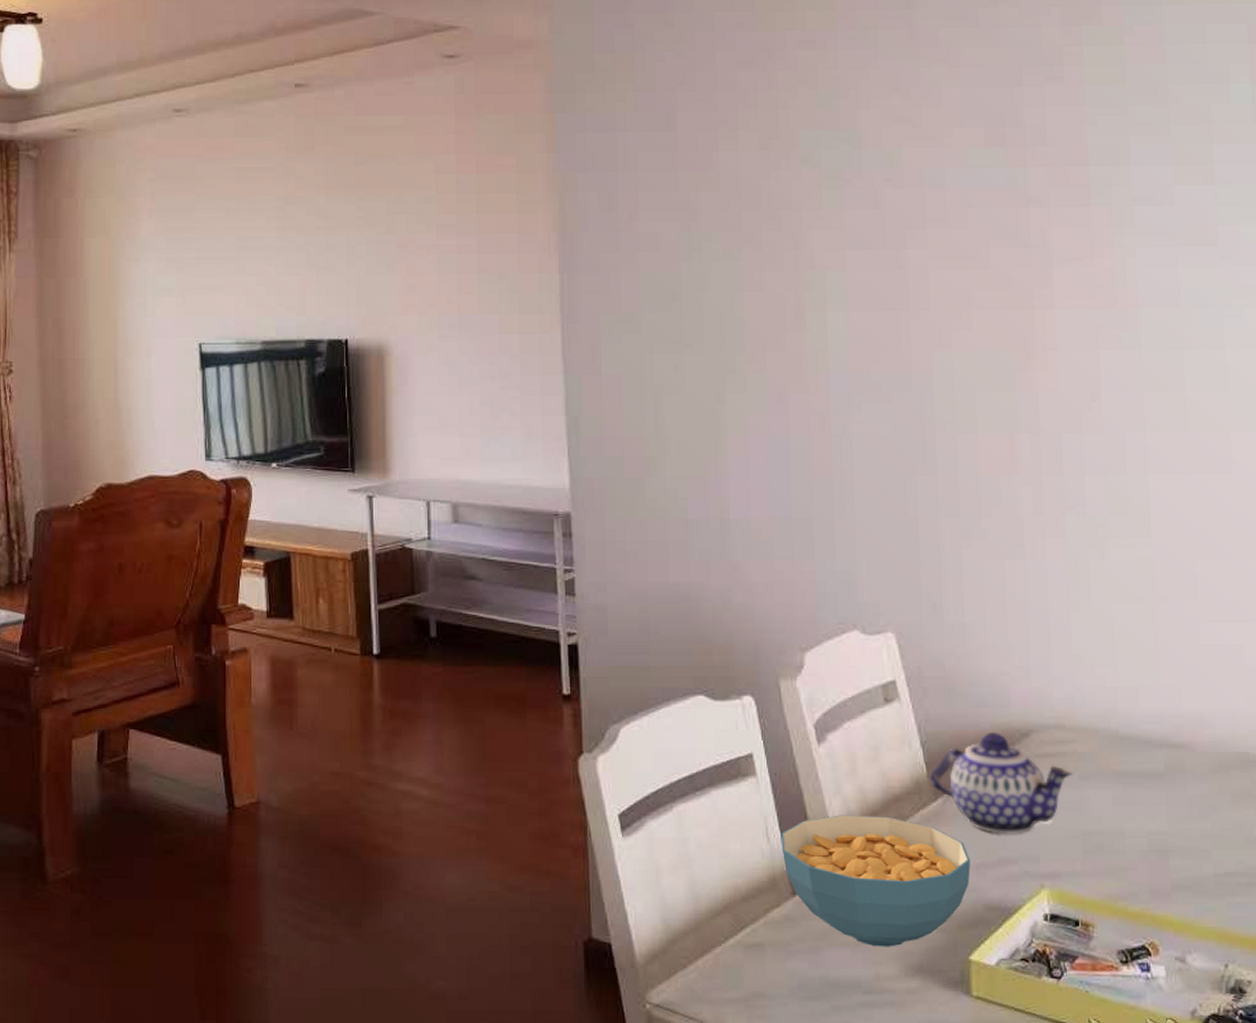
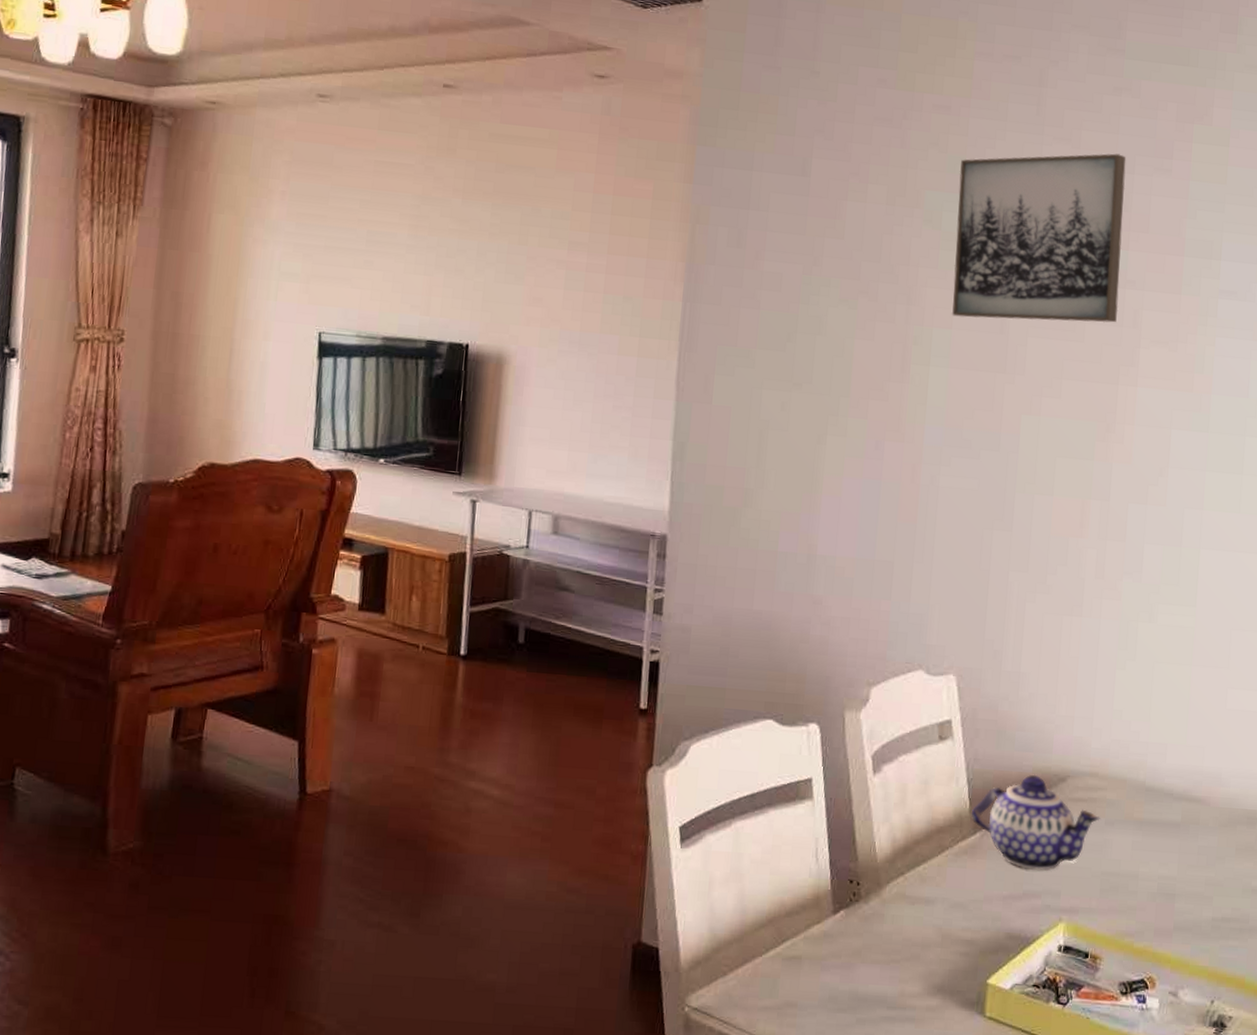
cereal bowl: present [781,815,970,947] -> none [828,841,999,967]
wall art: none [834,67,1024,256] -> present [952,153,1126,323]

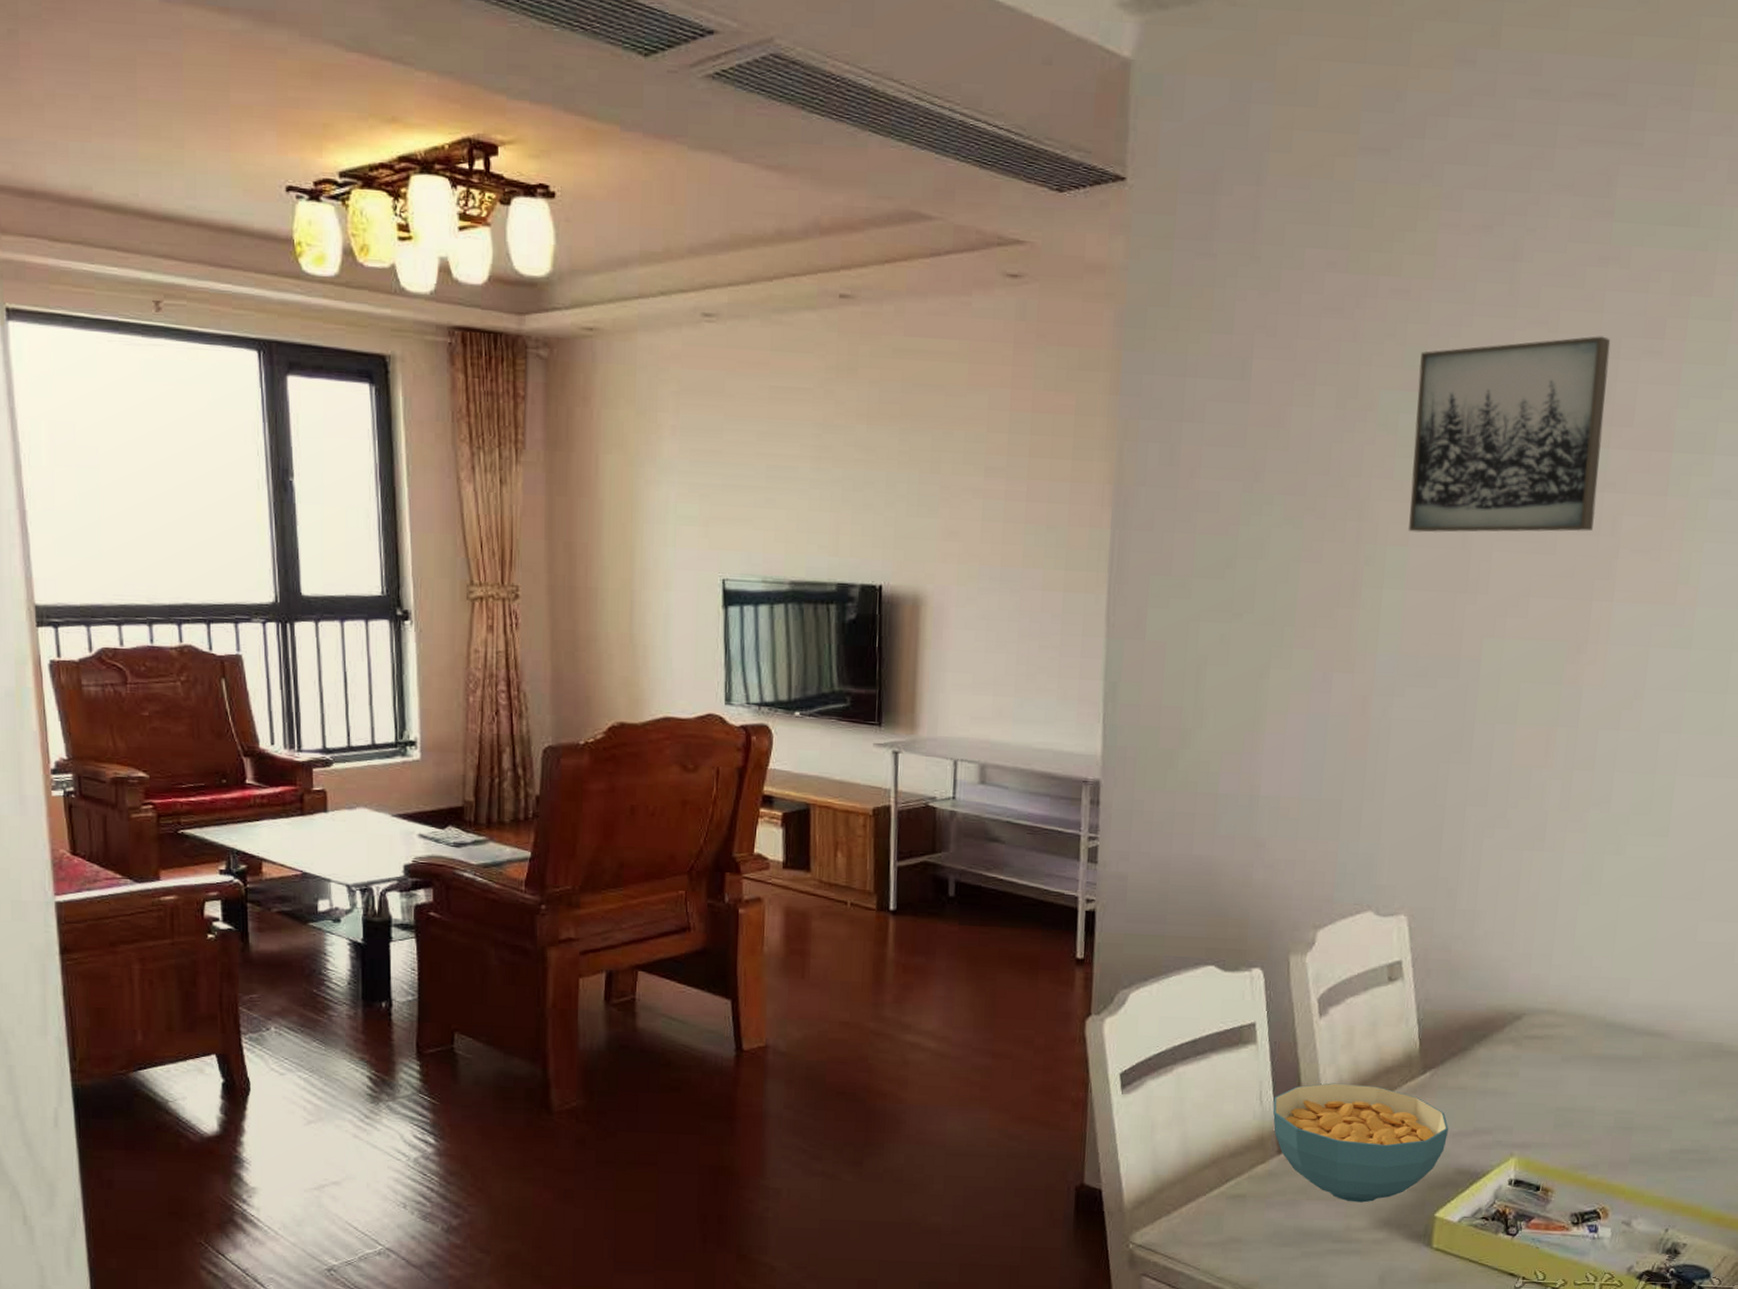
cereal bowl: none [828,841,999,967] -> present [1272,1083,1449,1203]
teapot: present [971,774,1100,871] -> none [1421,1013,1557,1108]

